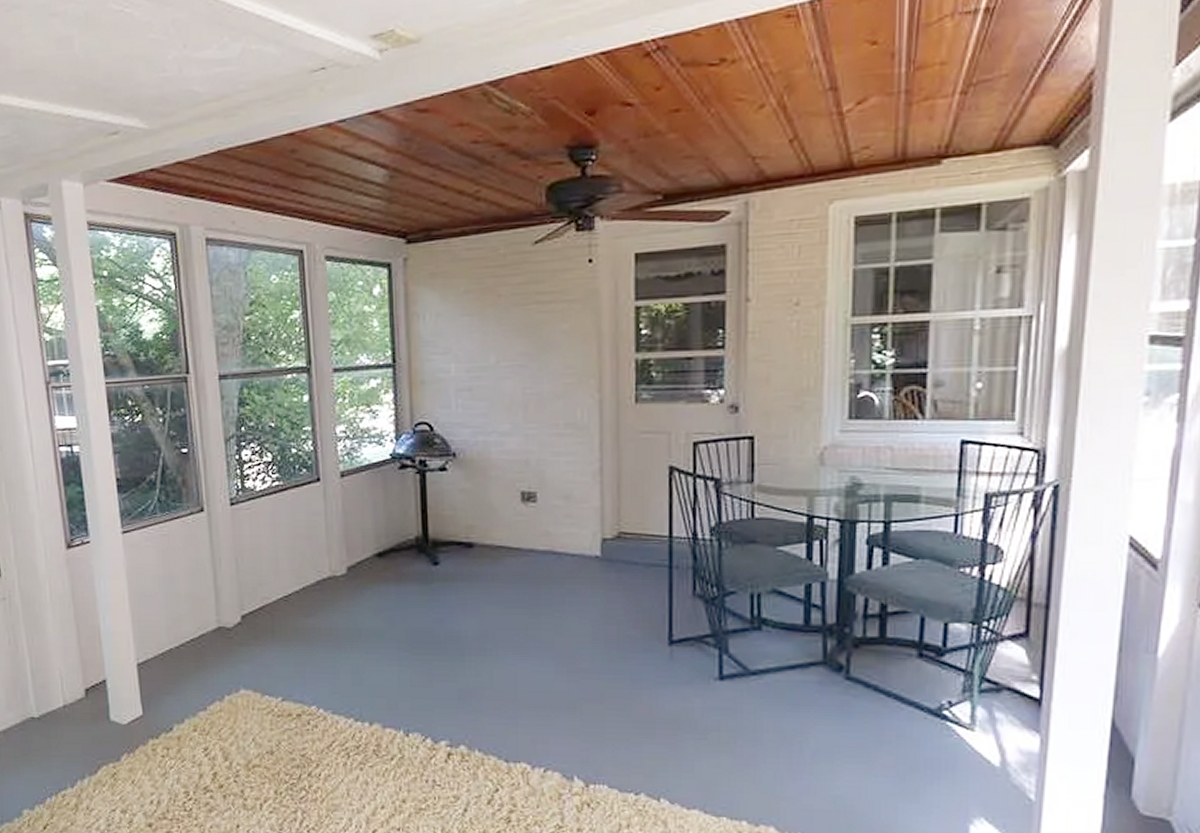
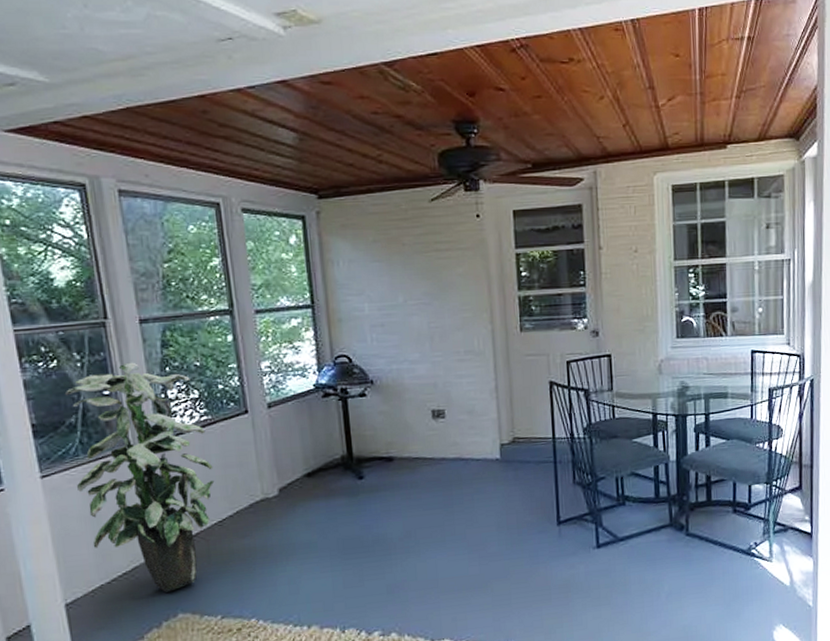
indoor plant: none [147,420,283,665] -> present [64,362,215,592]

